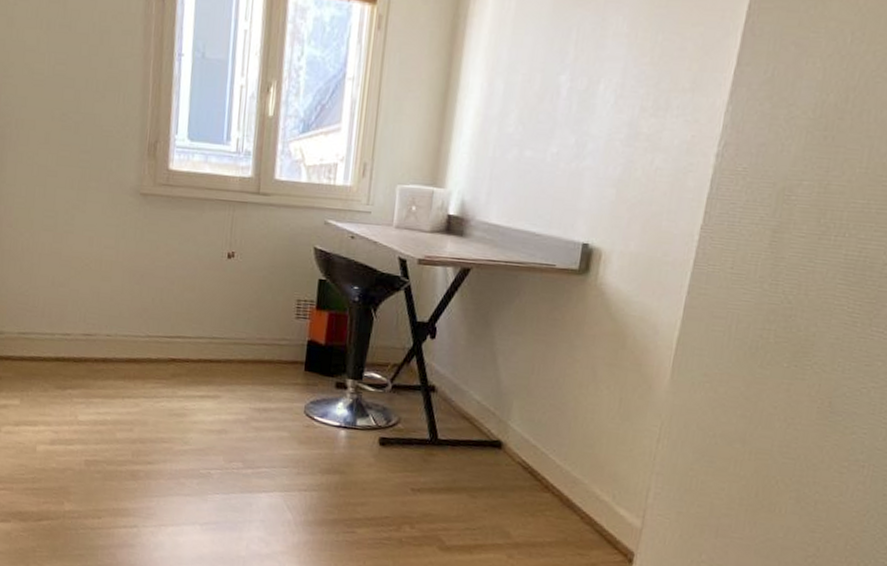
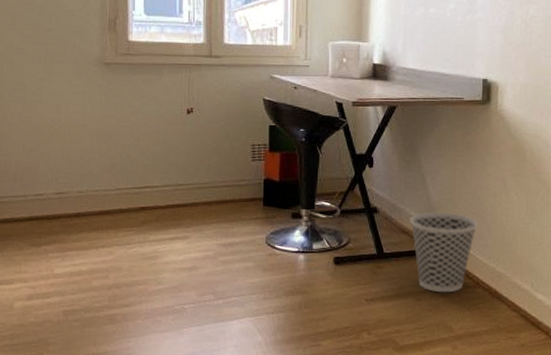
wastebasket: none [473,398,556,494] -> present [410,212,478,293]

